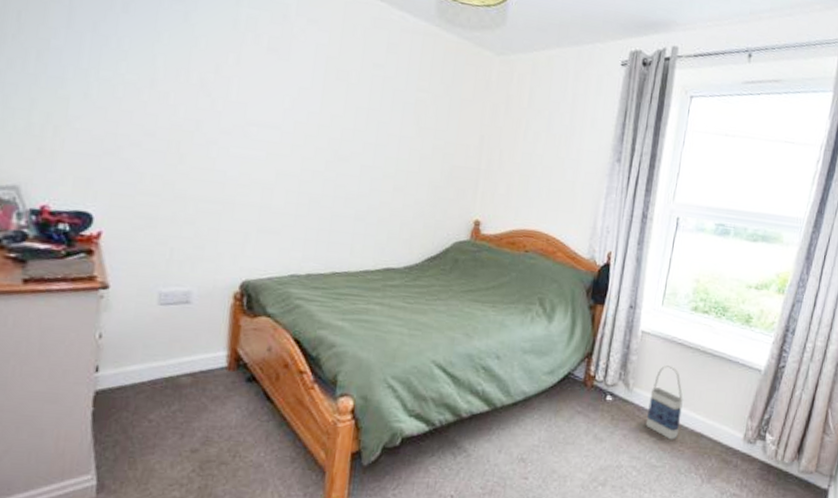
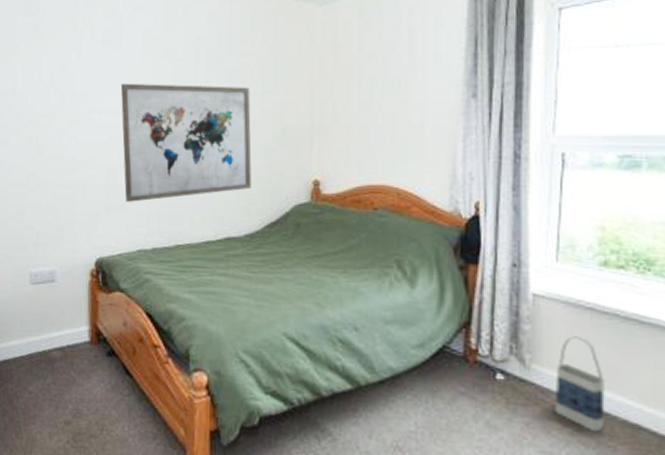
wall art: none [280,98,424,226] -> present [120,83,252,203]

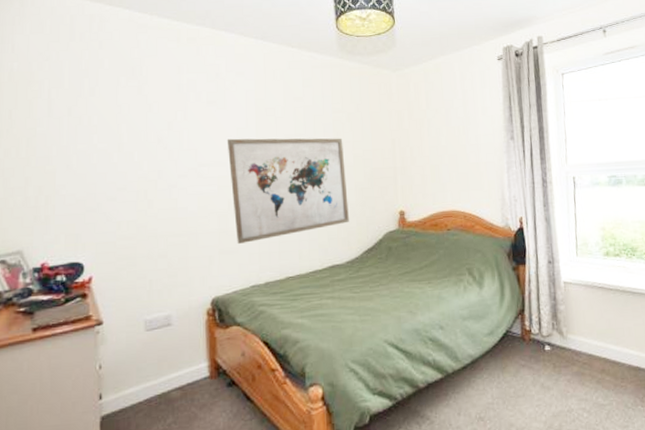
bag: present [554,335,605,432] -> none [584,308,618,378]

